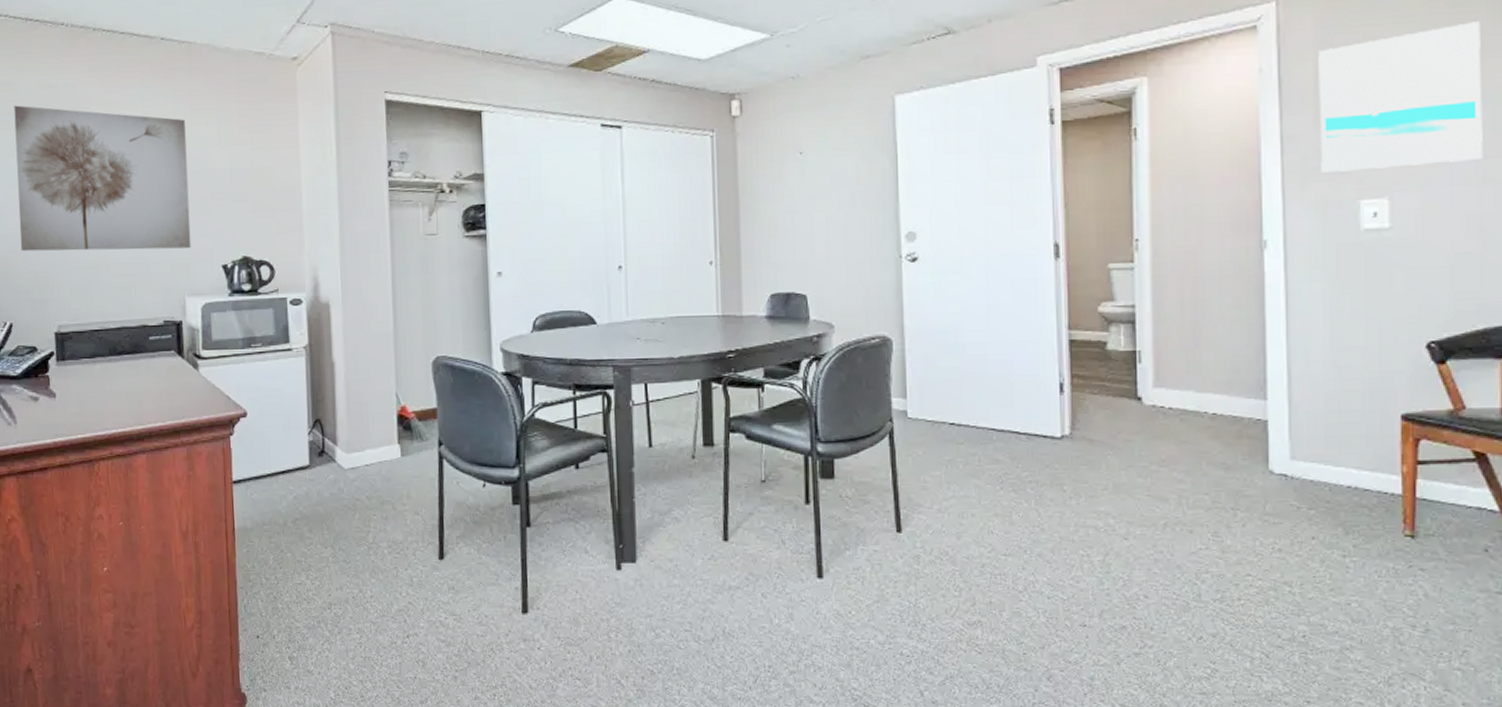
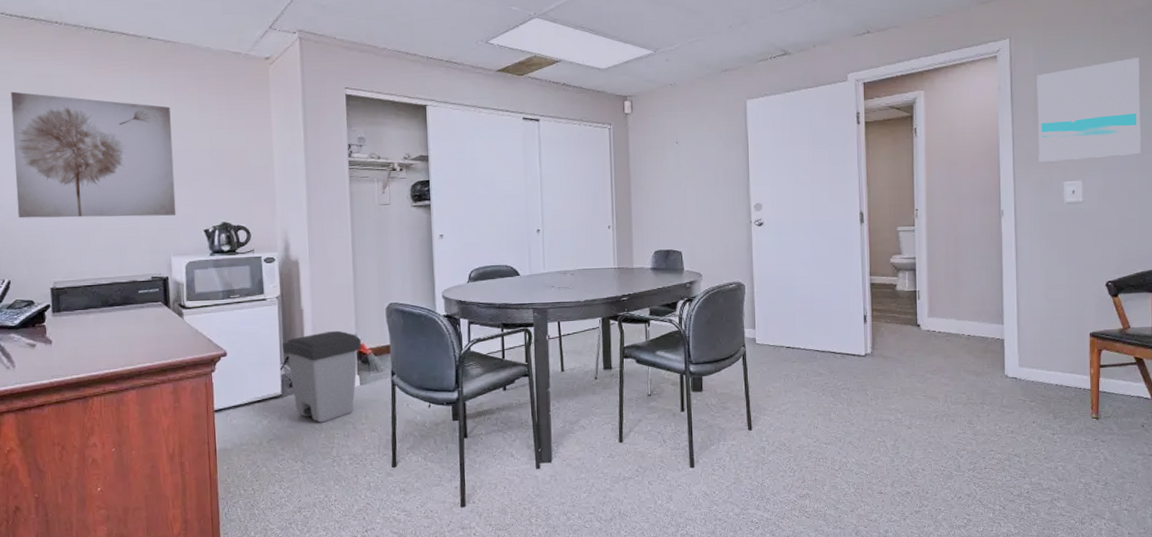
trash can: none [310,388,403,501] -> present [282,330,361,423]

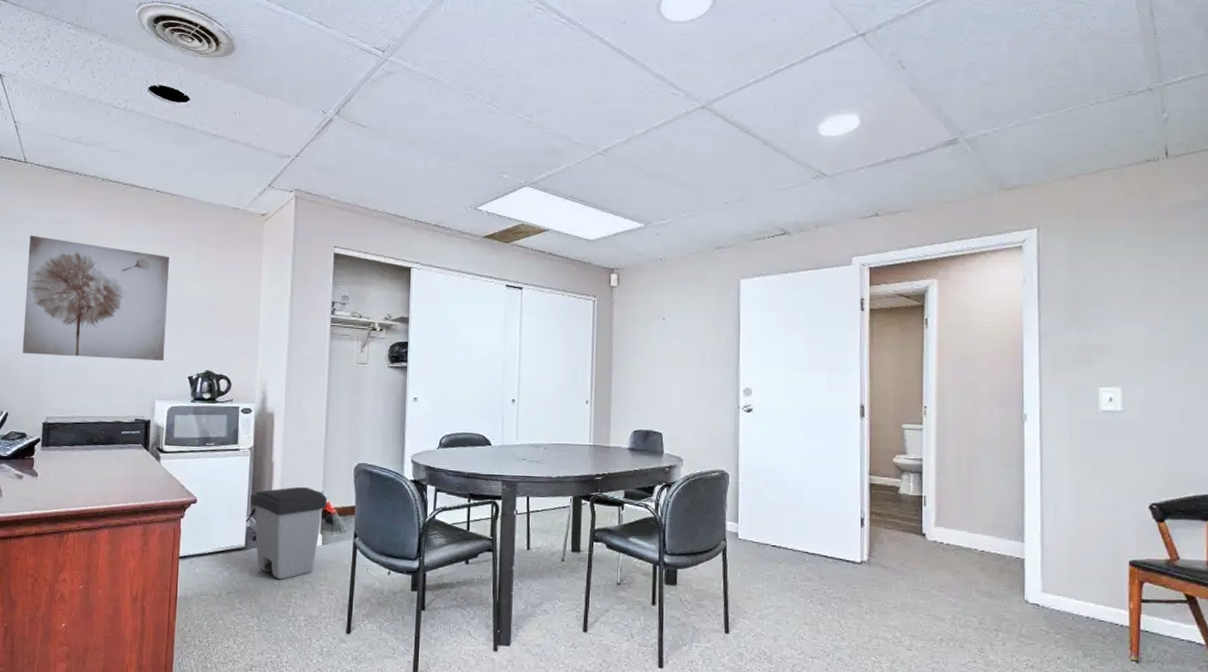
wall art: present [1037,58,1141,162] -> none [1069,255,1193,364]

